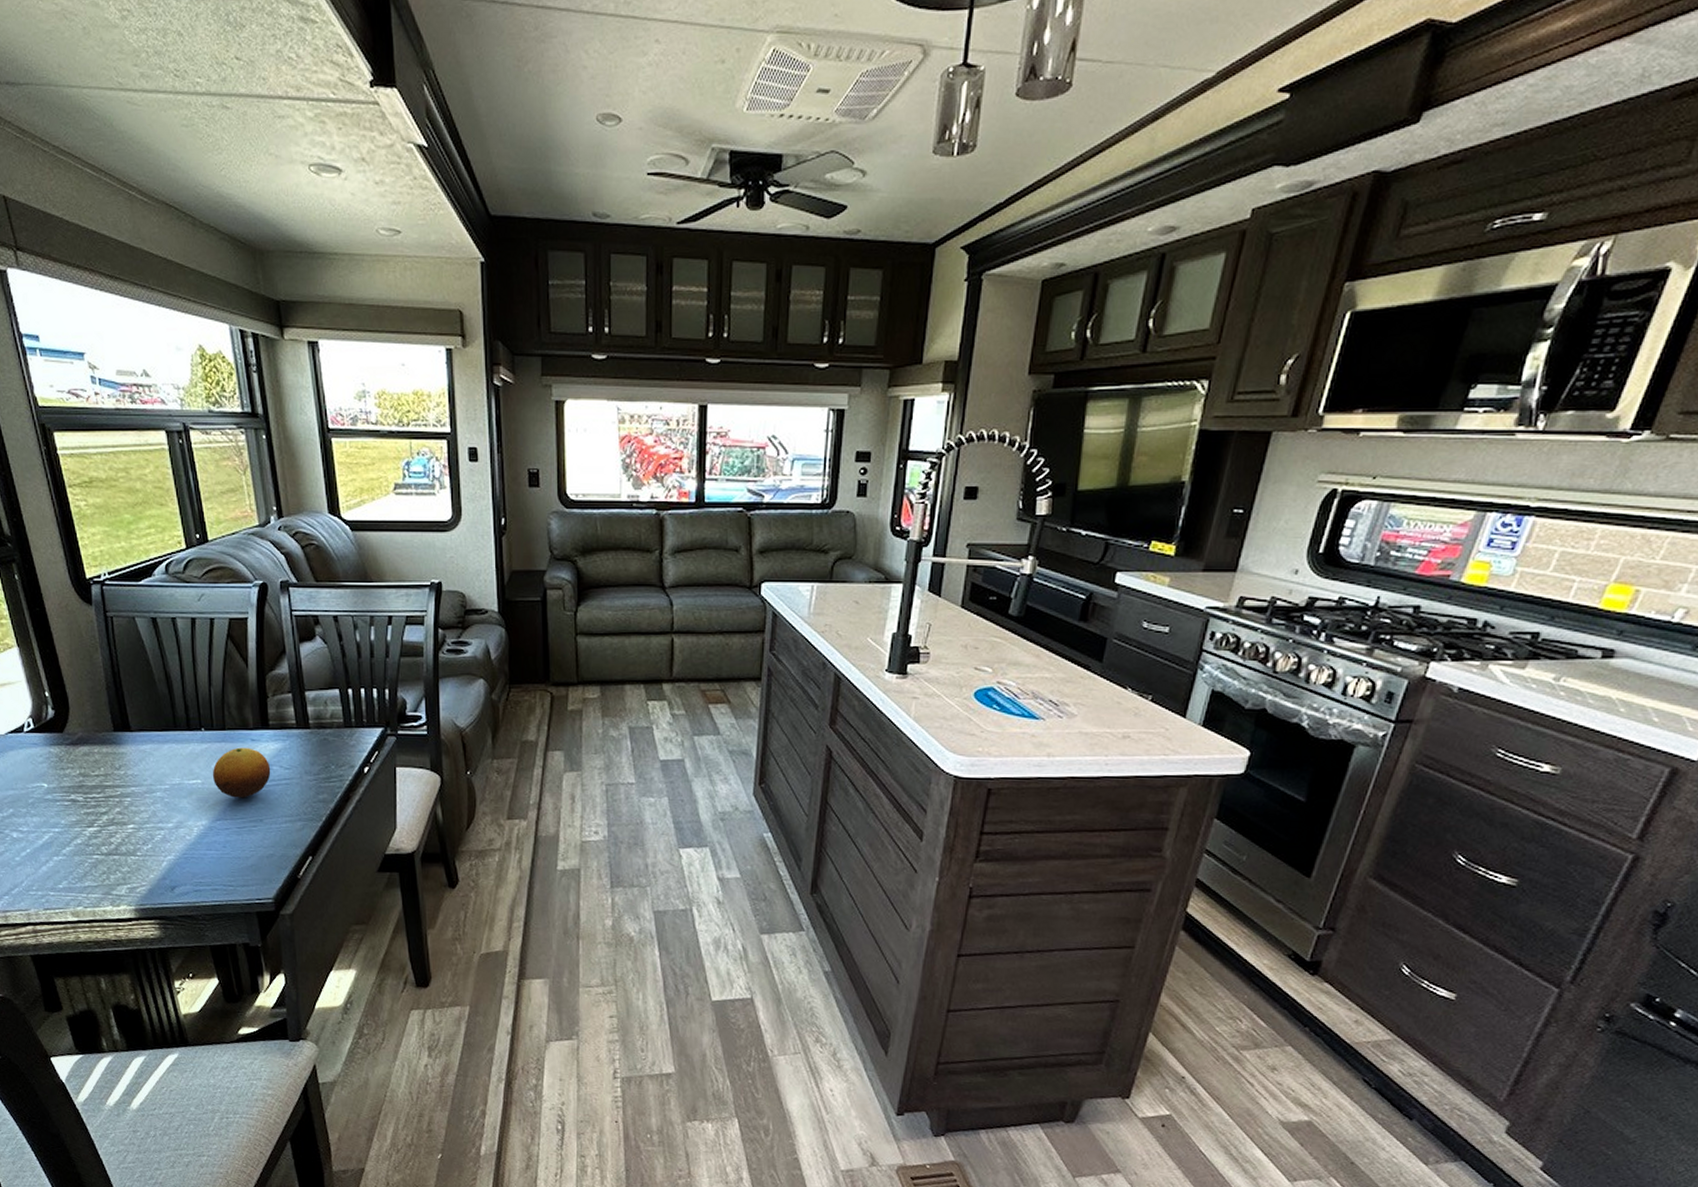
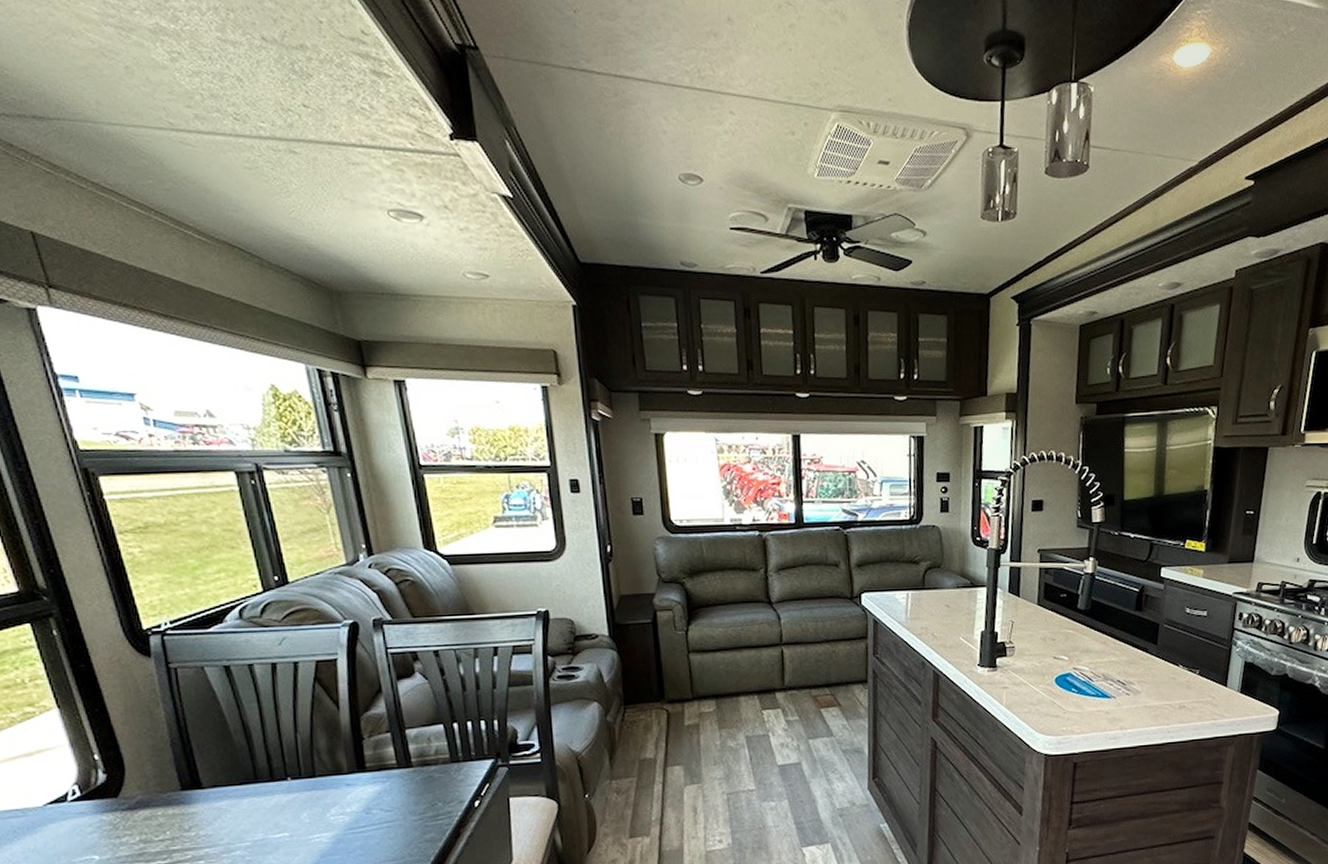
fruit: present [212,747,271,798] -> none [301,793,370,848]

